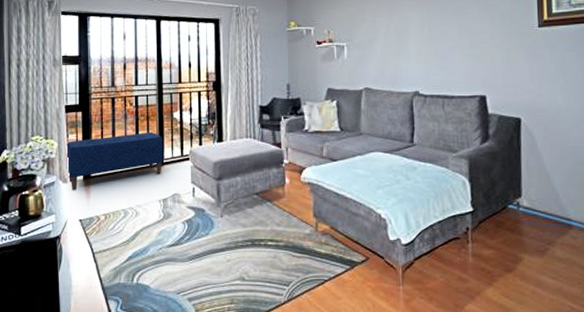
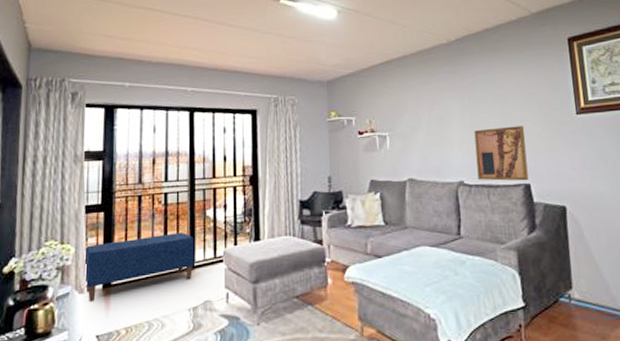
wall art: none [432,38,485,93] -> present [474,126,529,181]

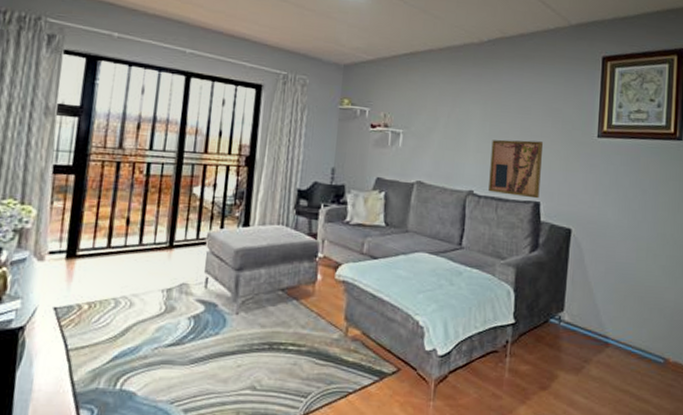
bench: present [83,232,195,303] -> none [45,207,177,272]

